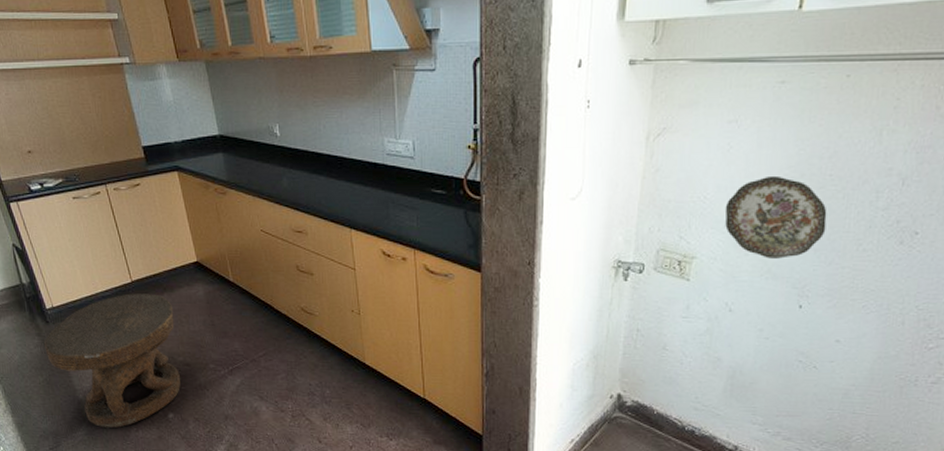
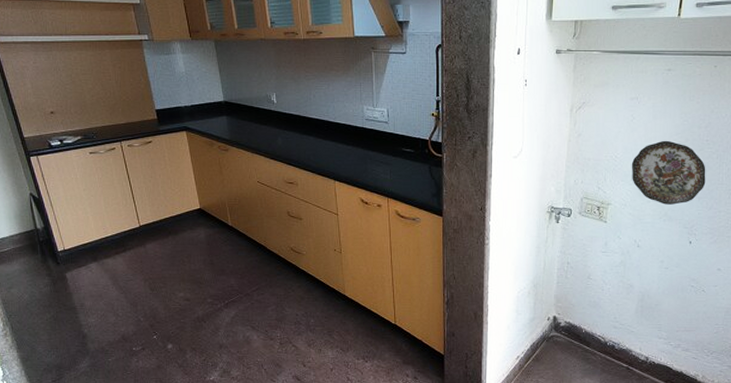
side table: present [44,293,180,428] -> none [54,237,180,359]

